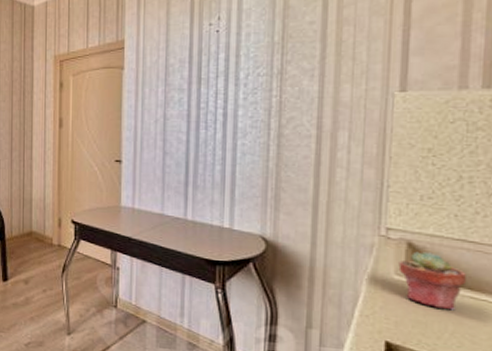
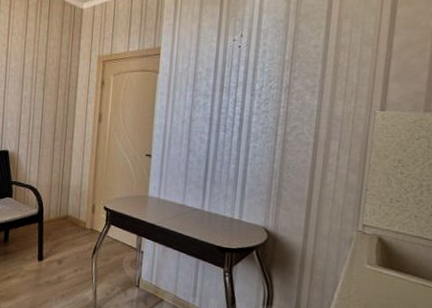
potted succulent: present [398,251,466,311] -> none [370,245,420,296]

